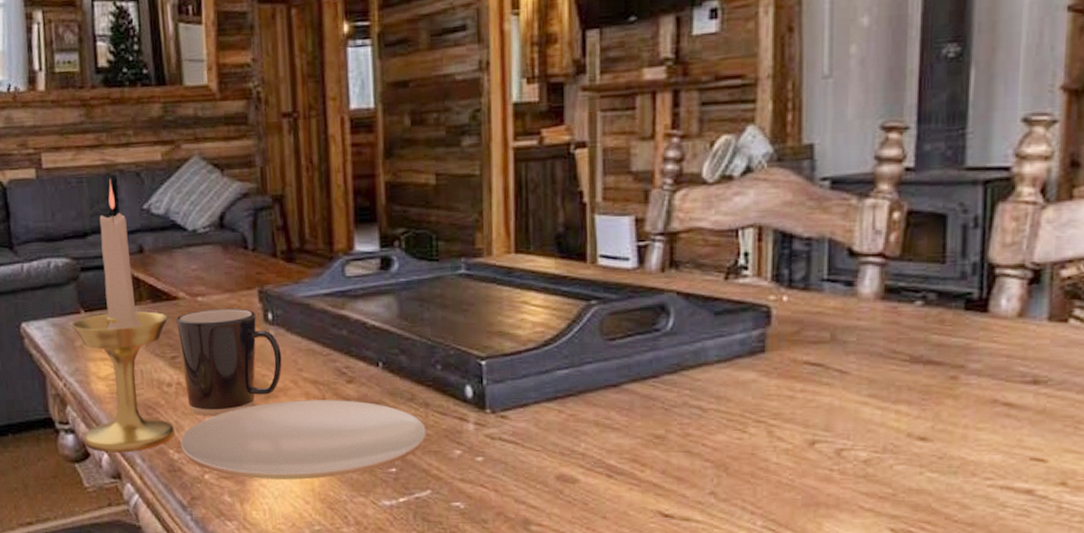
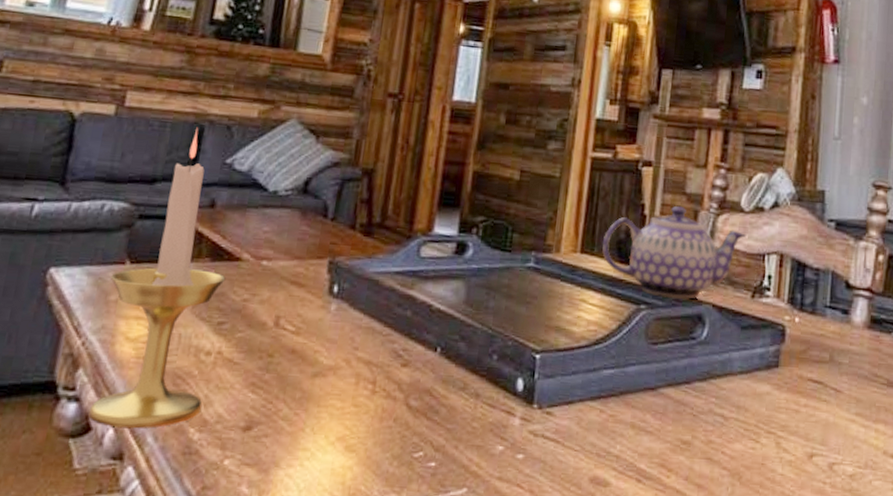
mug: present [176,308,282,416] -> none [224,275,340,393]
plate: present [180,400,426,480] -> none [204,380,473,471]
teapot: none [538,187,713,290] -> present [601,205,747,299]

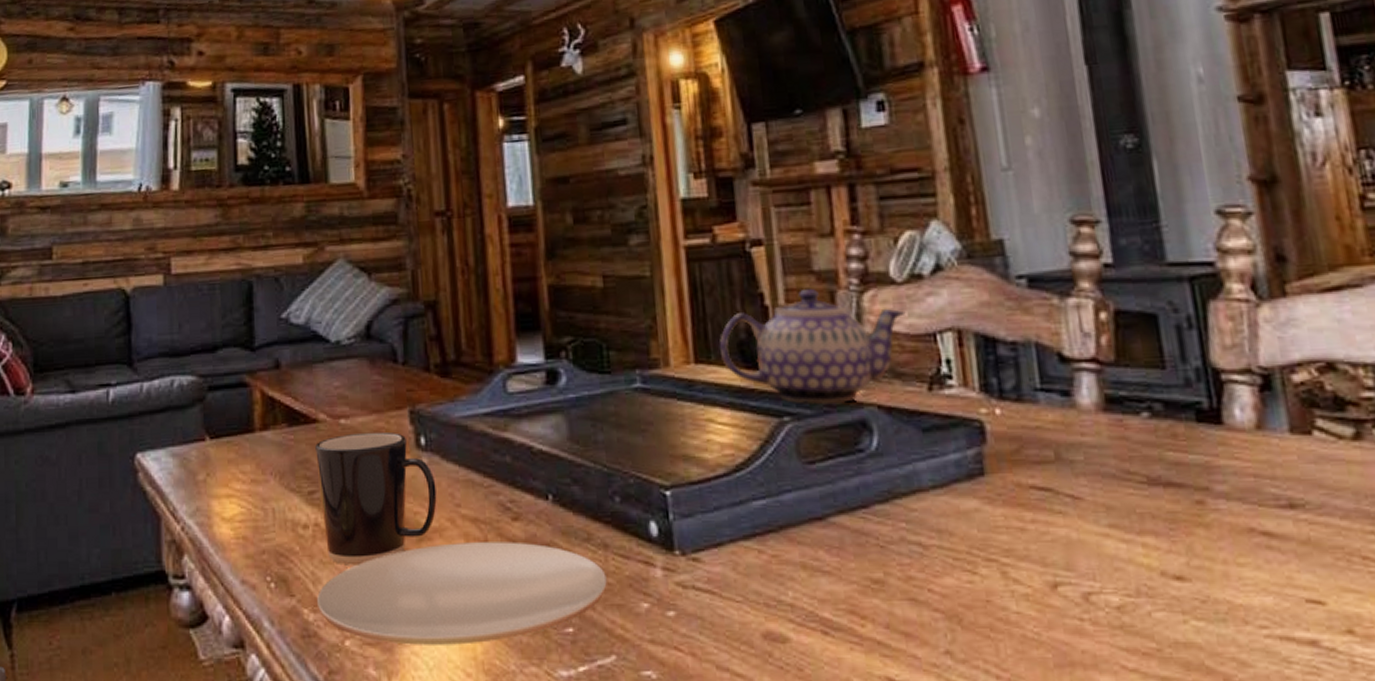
candlestick: present [87,127,226,429] -> none [194,284,311,614]
plate: none [204,380,473,471] -> present [316,541,607,645]
mug: none [224,275,340,393] -> present [315,432,437,566]

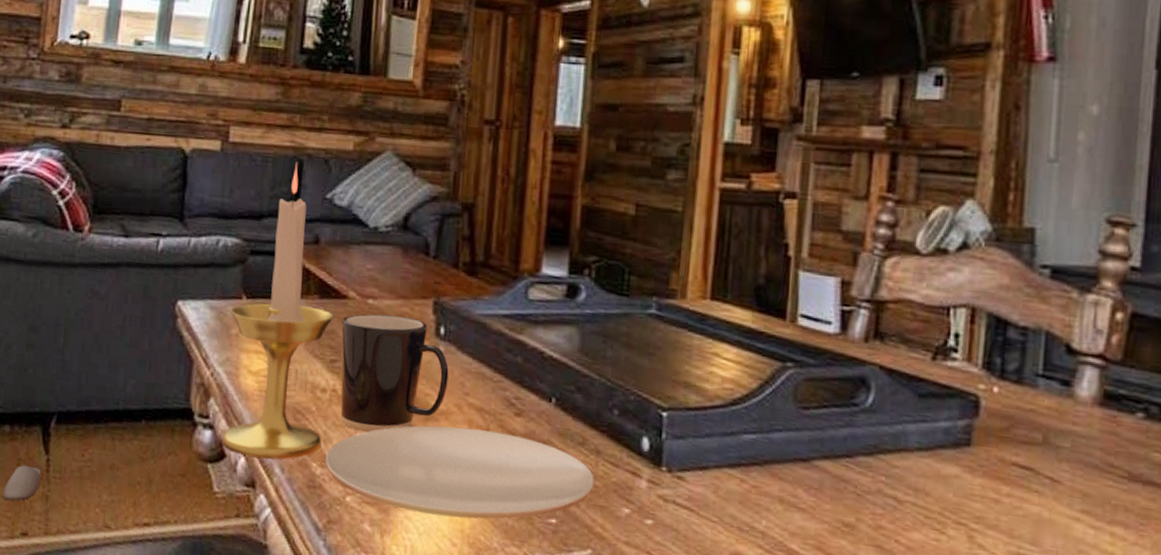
candlestick: none [194,284,311,614] -> present [221,161,335,460]
teapot: present [719,288,906,404] -> none [736,245,924,358]

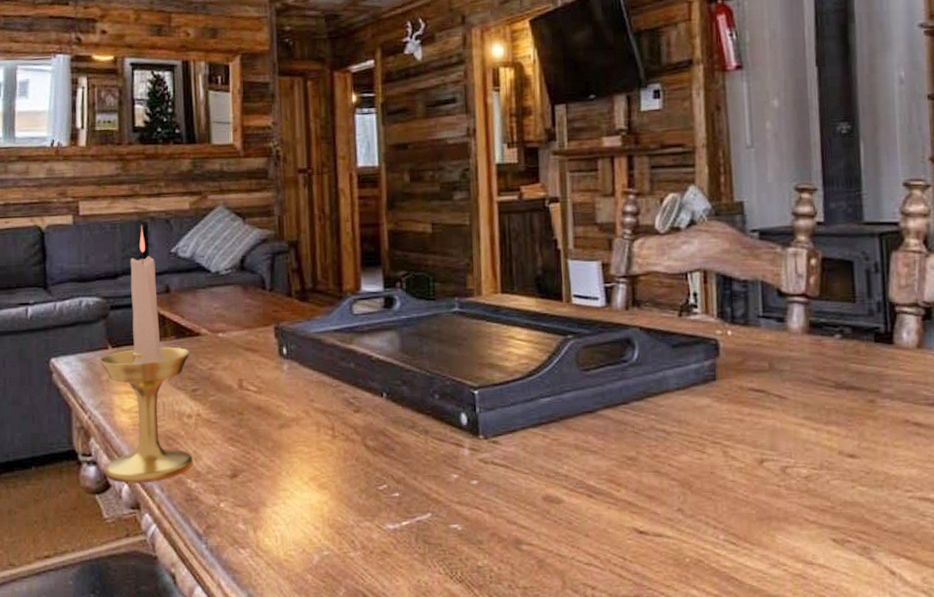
plate: present [325,425,595,520] -> none [197,428,426,506]
mug: present [340,313,449,433] -> none [198,343,295,446]

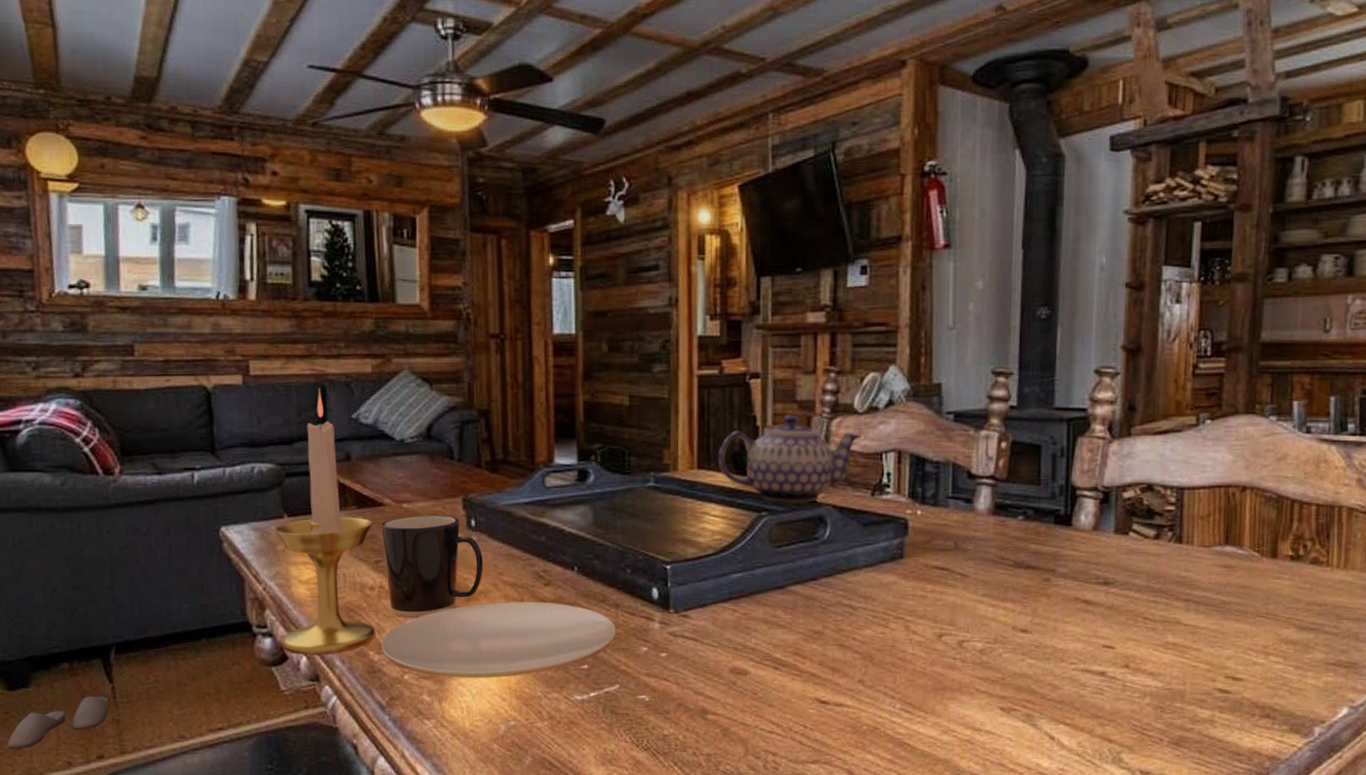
plate: none [197,428,426,506] -> present [380,602,616,678]
mug: none [198,343,295,446] -> present [381,515,483,619]
teapot: none [520,236,666,326] -> present [717,414,862,503]

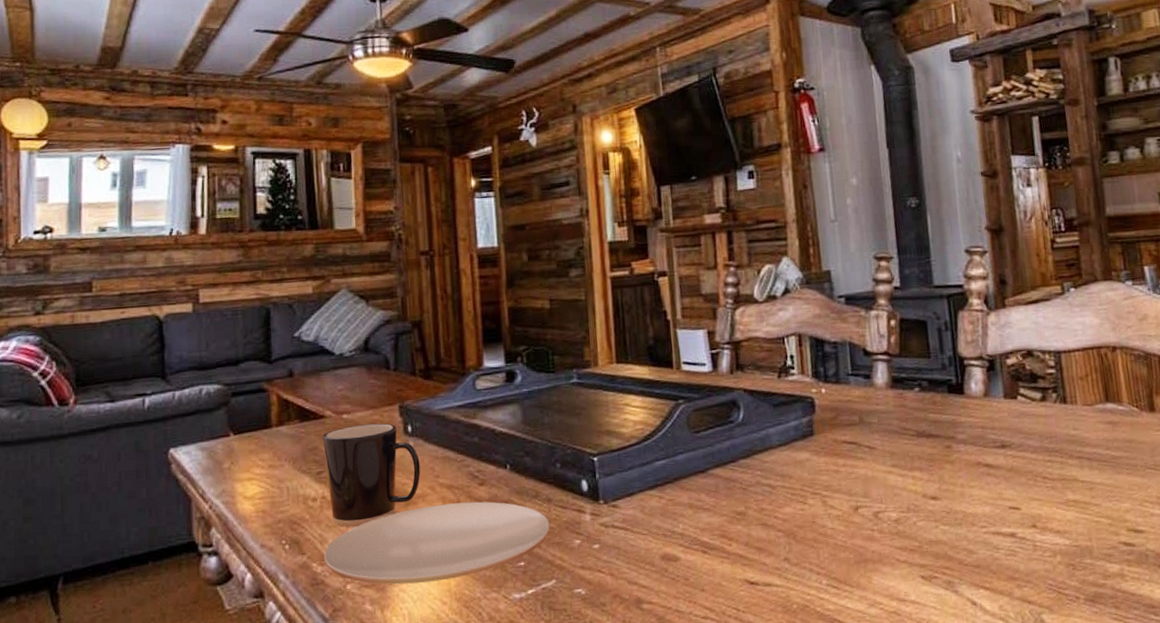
candlestick: present [274,387,376,656] -> none [220,310,319,572]
teapot: present [717,414,862,503] -> none [634,306,764,391]

